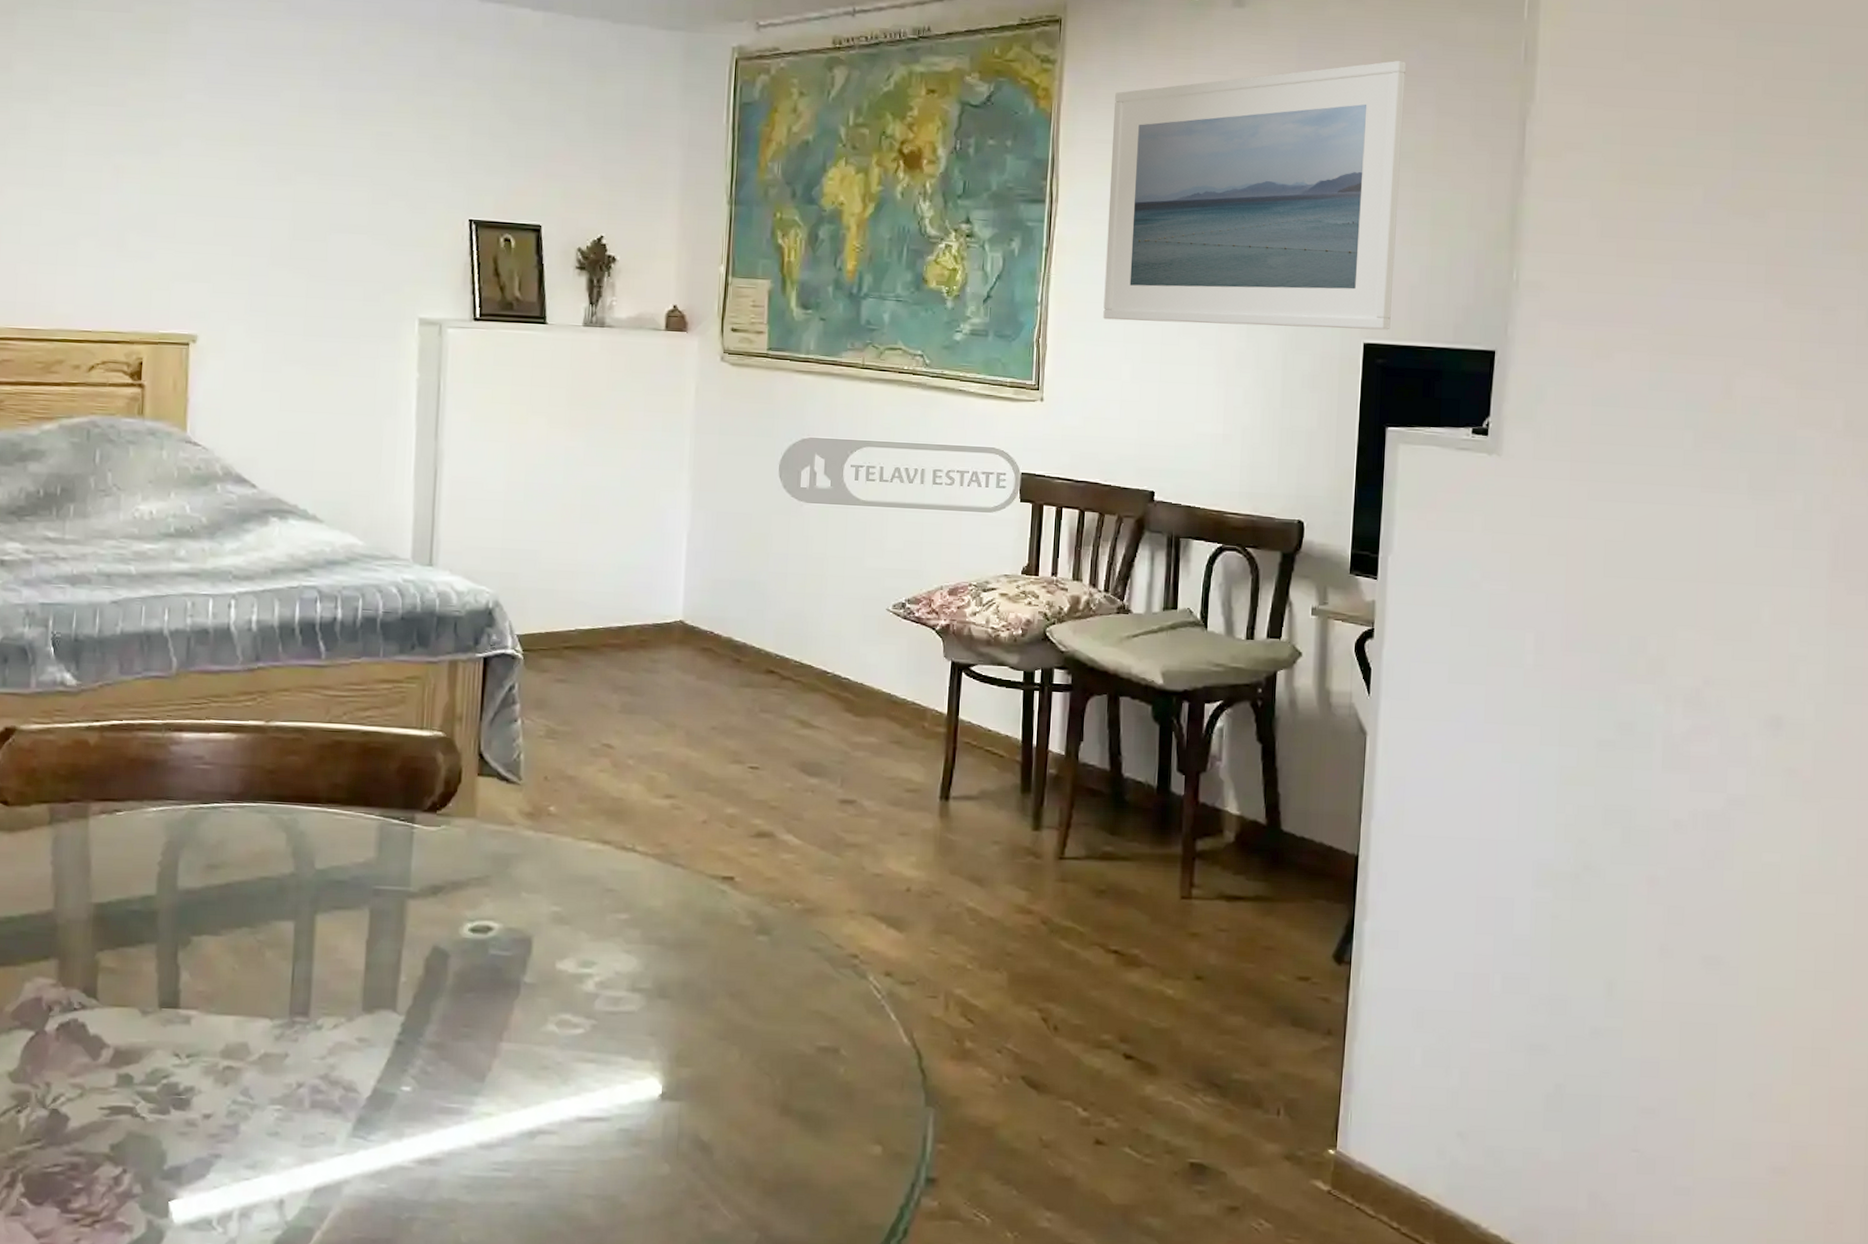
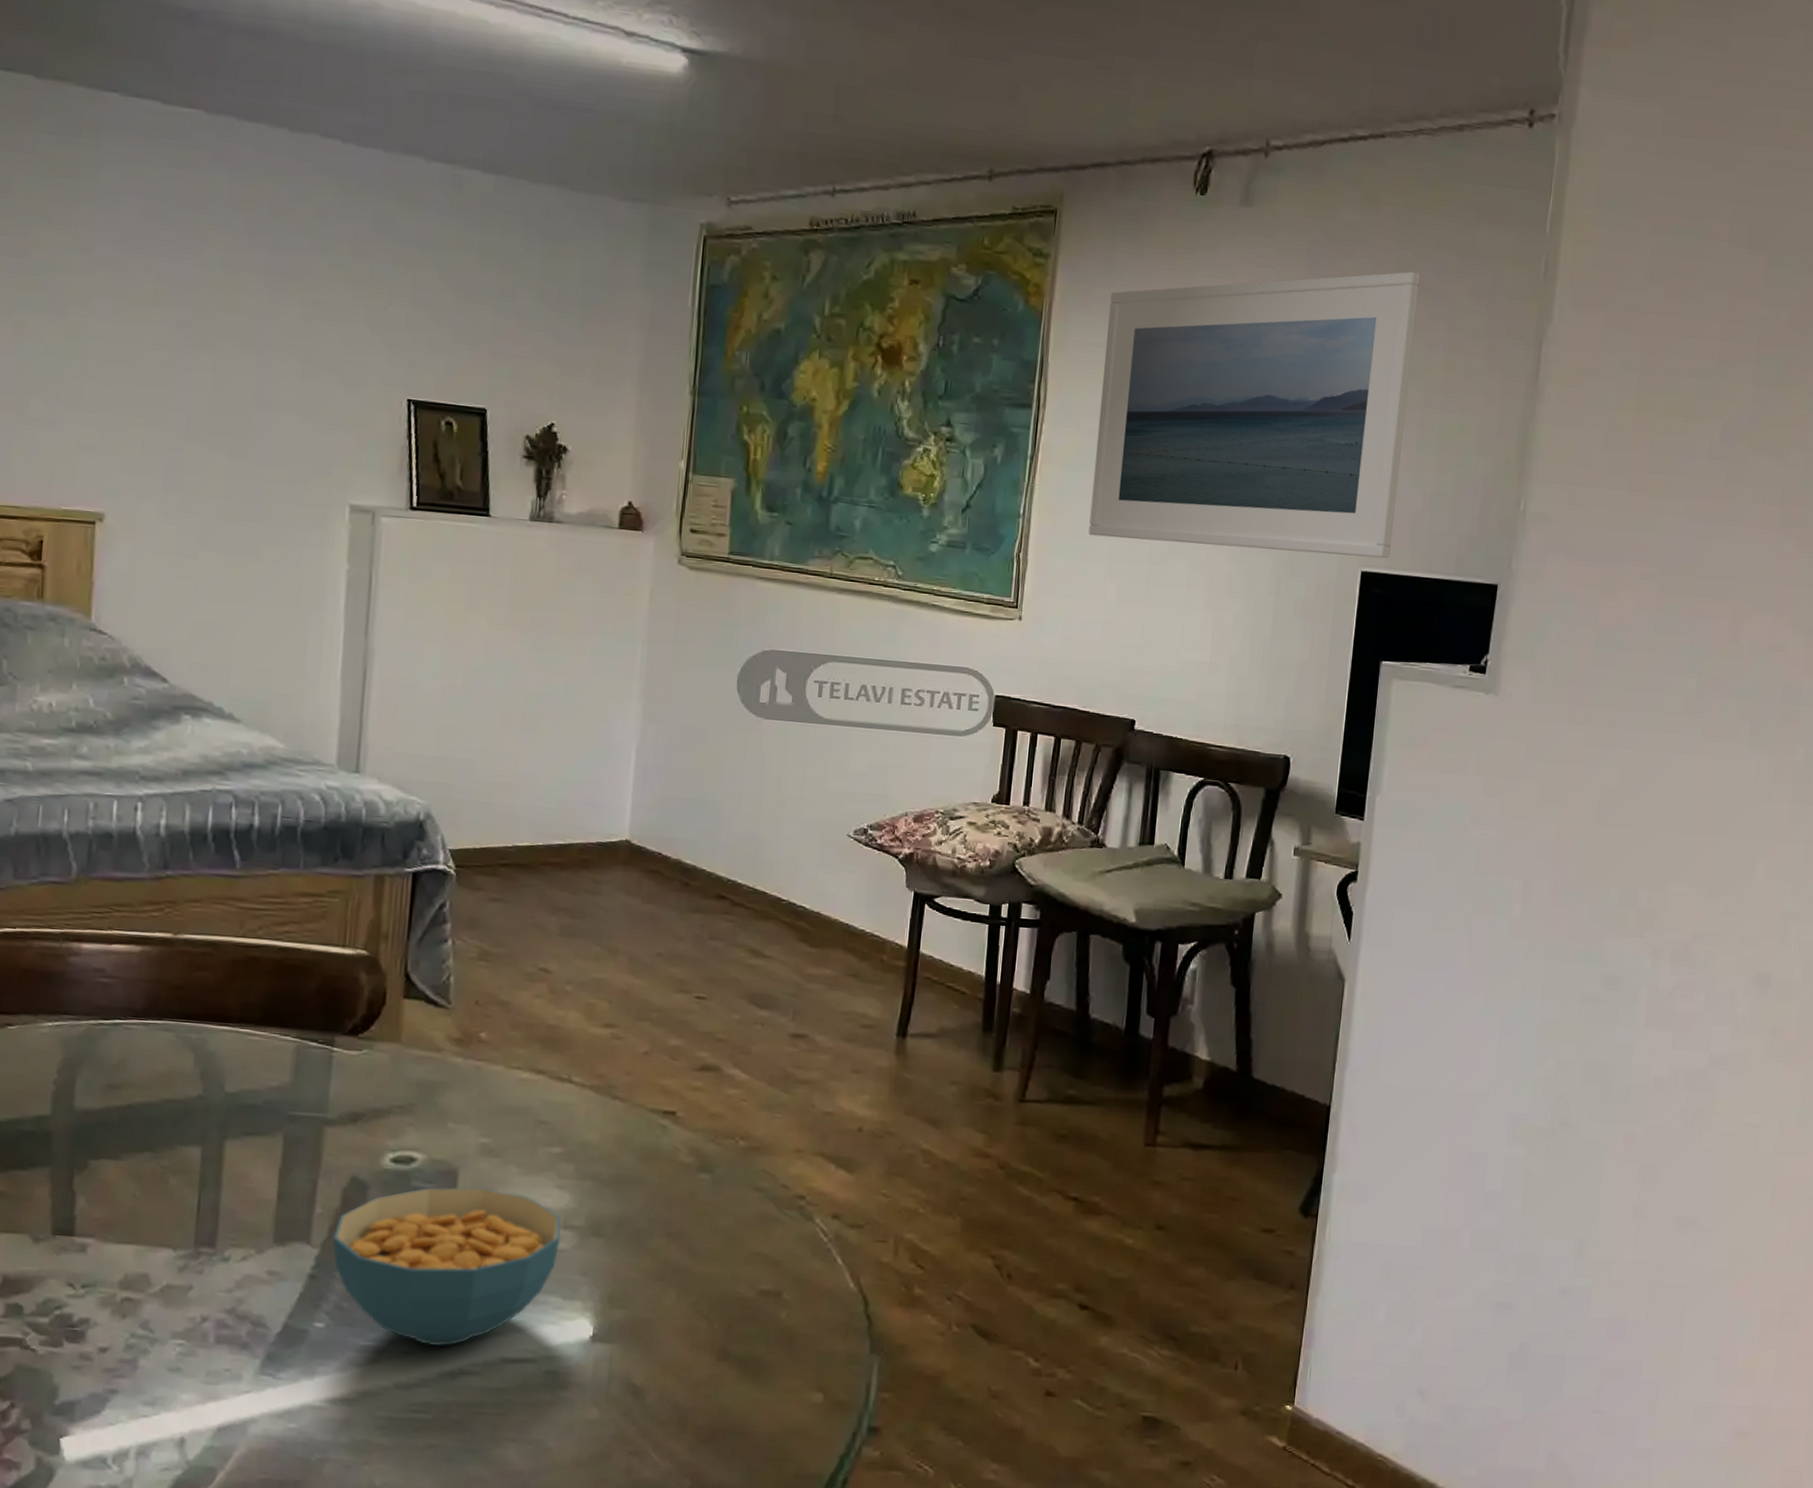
cereal bowl: none [417,953,630,1107] -> present [333,1187,562,1347]

